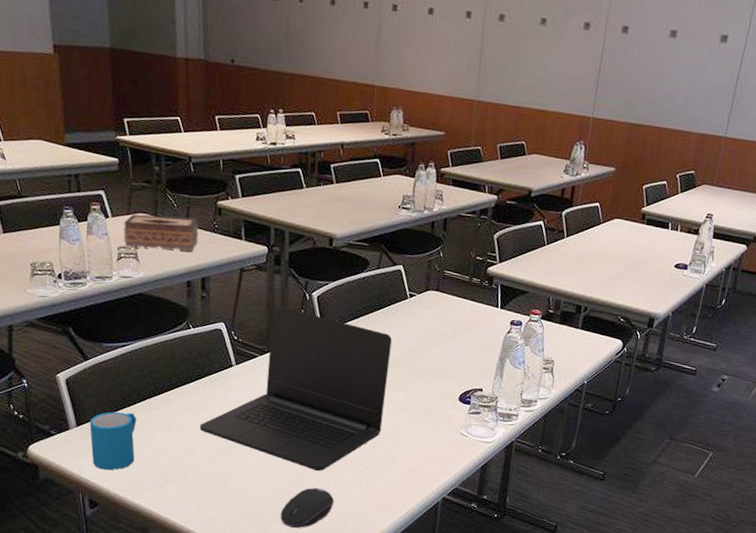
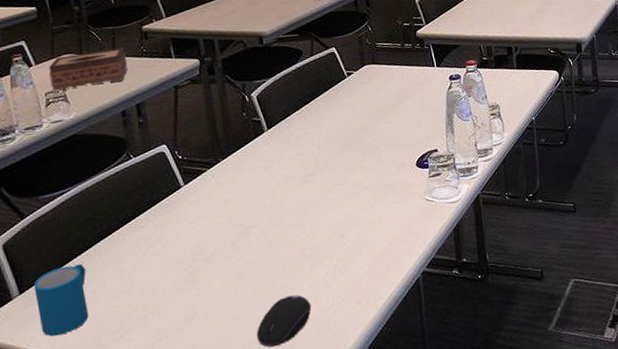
laptop: present [199,305,392,472] -> none [155,114,346,278]

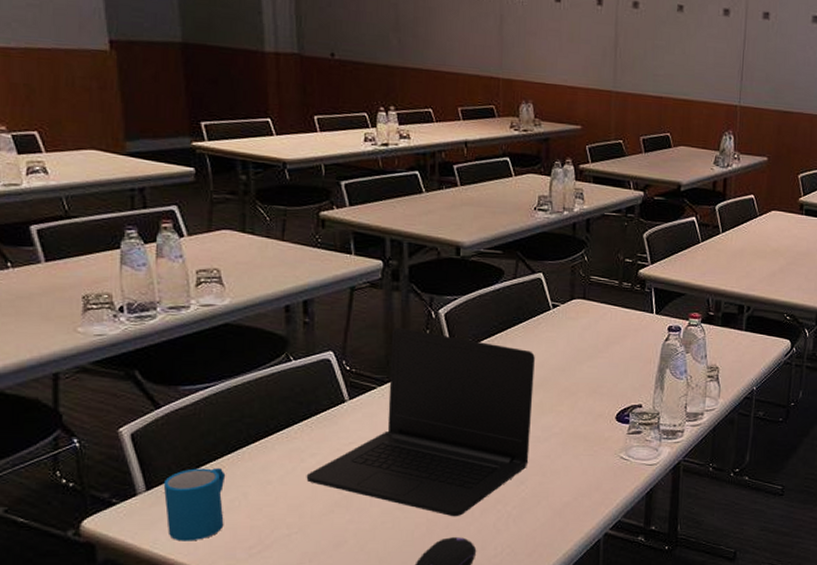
tissue box: present [49,47,127,93] -> none [203,230,298,272]
laptop: none [155,114,346,278] -> present [306,327,535,517]

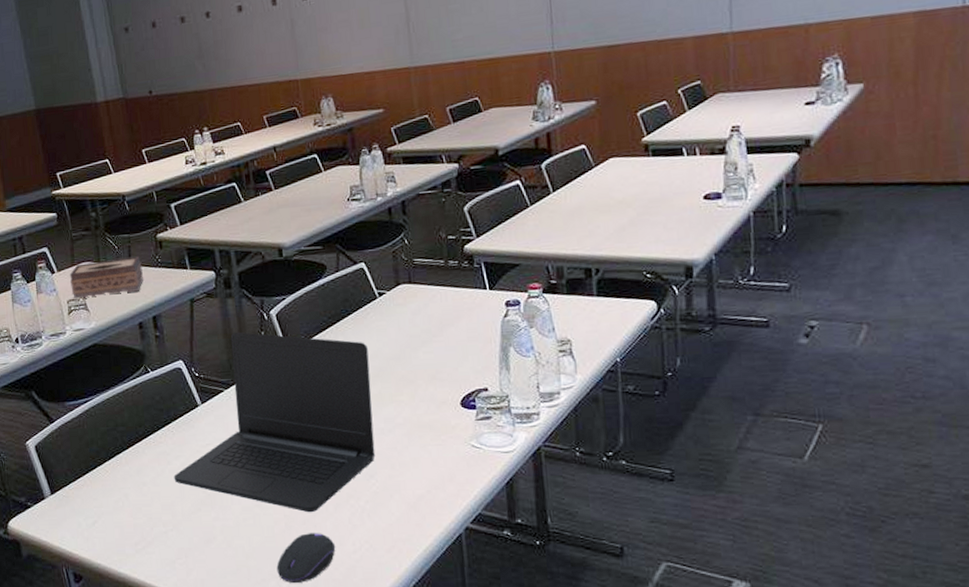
mug: present [163,468,226,541] -> none [63,473,113,539]
tissue box: none [203,230,298,272] -> present [70,256,143,300]

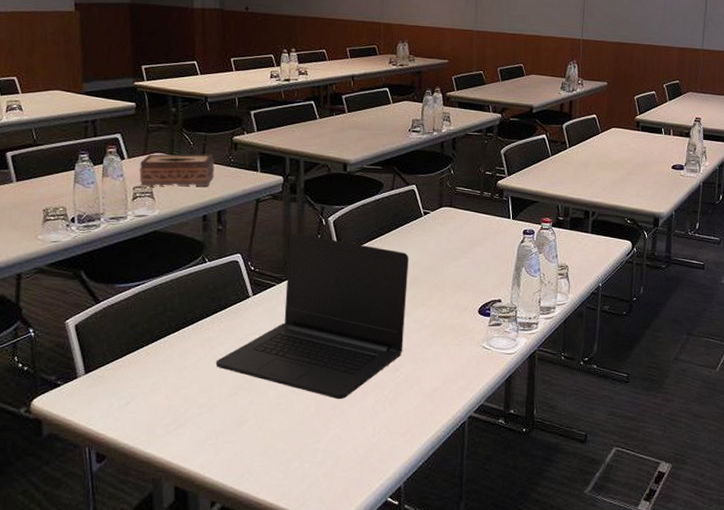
computer mouse: present [276,533,336,584] -> none [301,418,358,464]

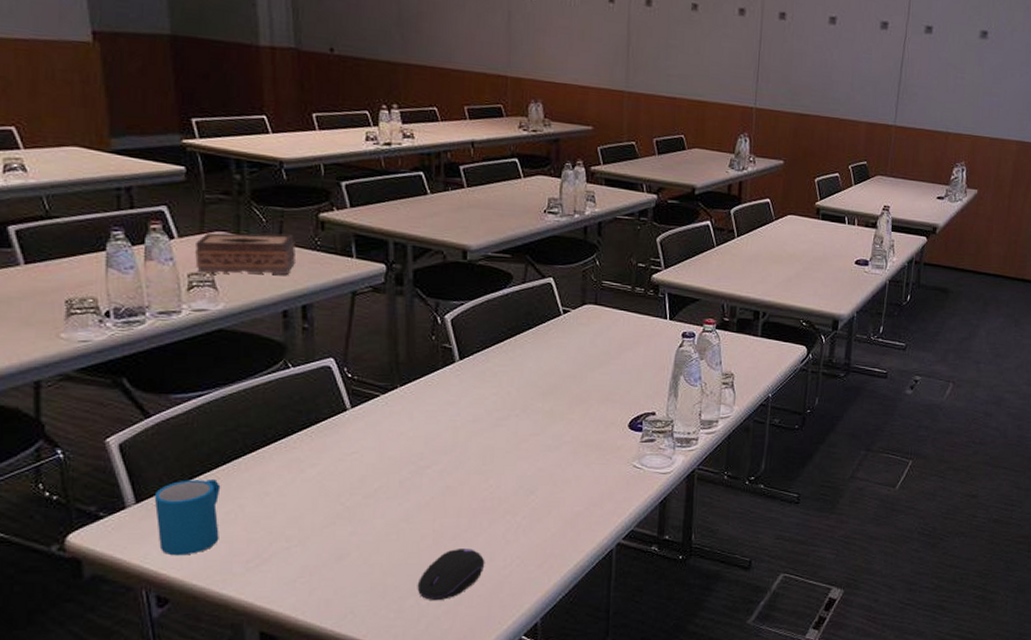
mug: none [99,355,150,419] -> present [154,480,221,556]
laptop: present [215,233,409,400] -> none [306,333,545,528]
computer mouse: none [301,418,358,464] -> present [417,549,485,601]

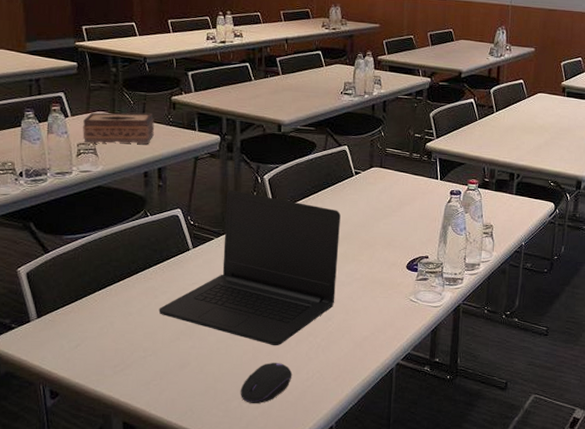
mug: present [154,480,221,556] -> none [50,301,97,360]
laptop: none [306,333,545,528] -> present [158,189,341,346]

